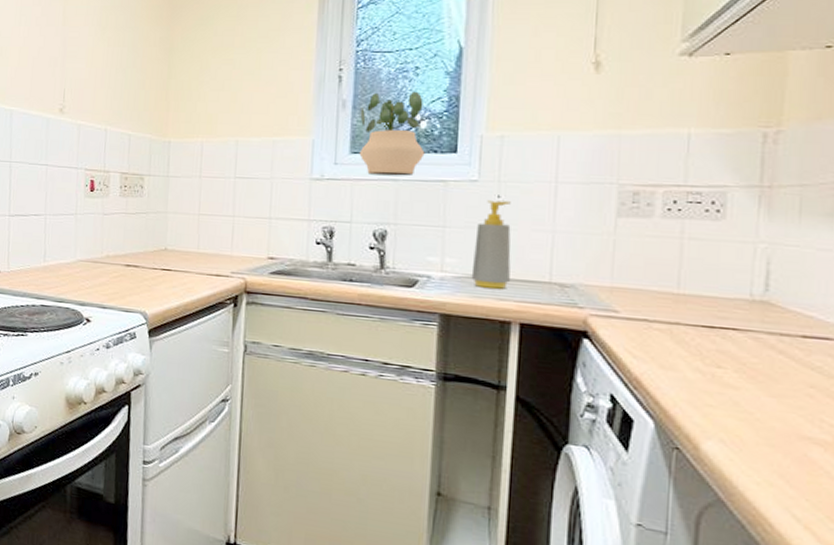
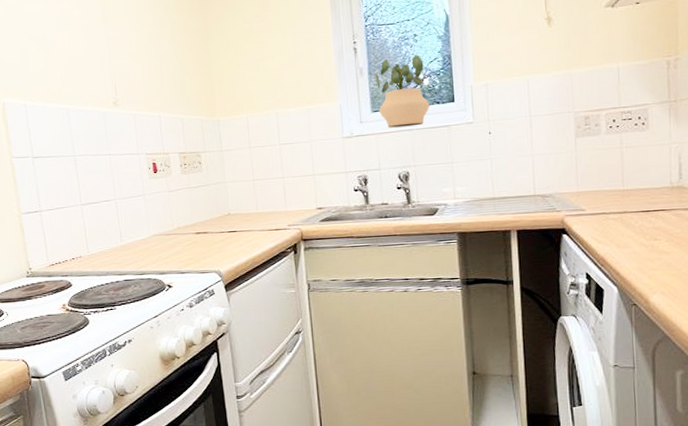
soap bottle: present [471,200,511,289] -> none [476,136,506,207]

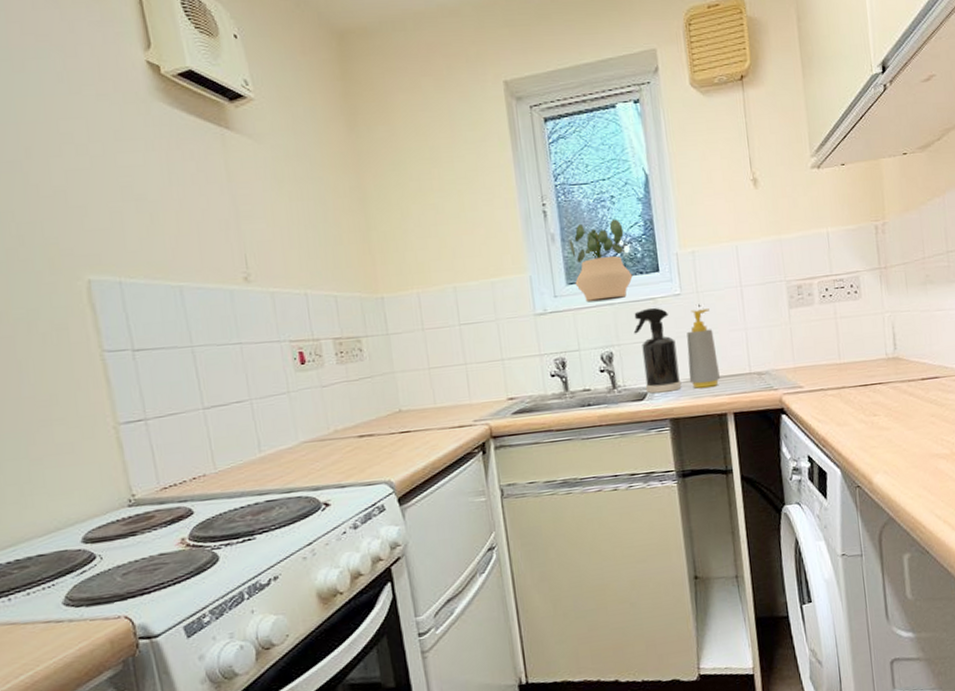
spray bottle: none [428,133,470,210] -> present [633,307,682,394]
soap bottle: none [476,136,506,207] -> present [687,308,720,388]

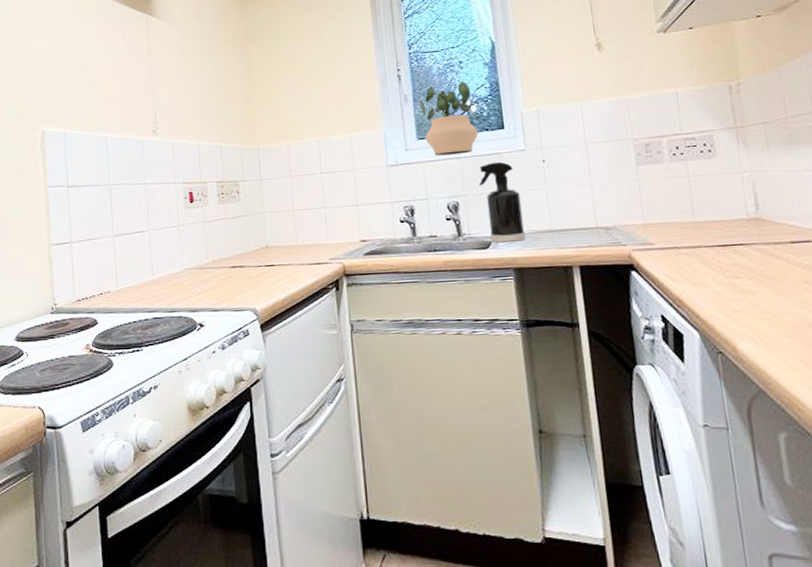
soap bottle: present [687,308,720,388] -> none [531,164,565,240]

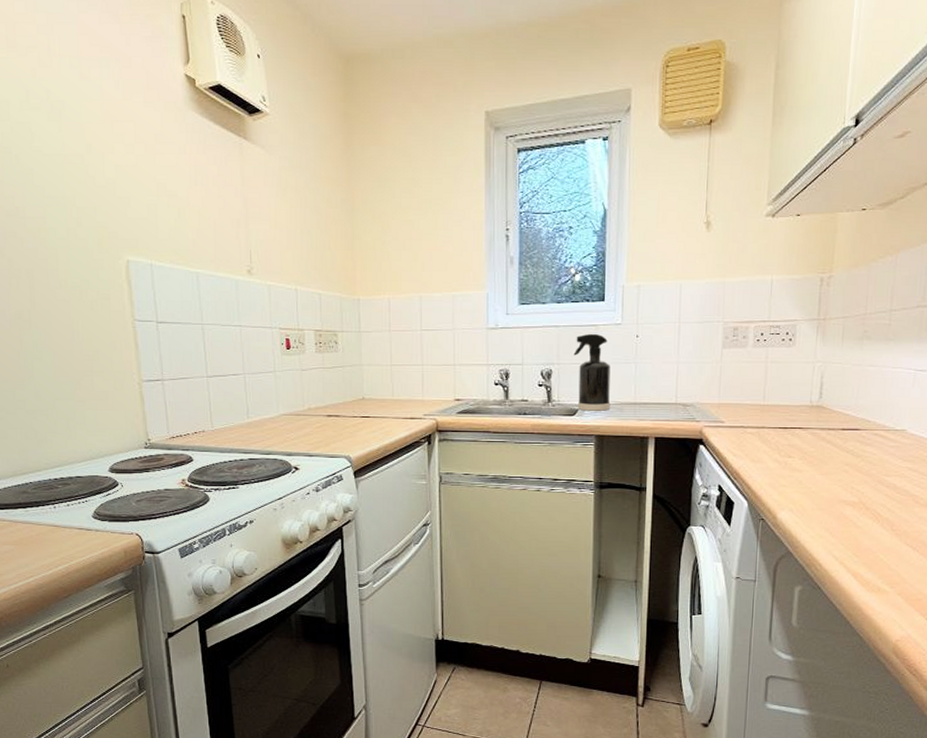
potted plant: present [420,81,479,156] -> none [526,248,579,323]

